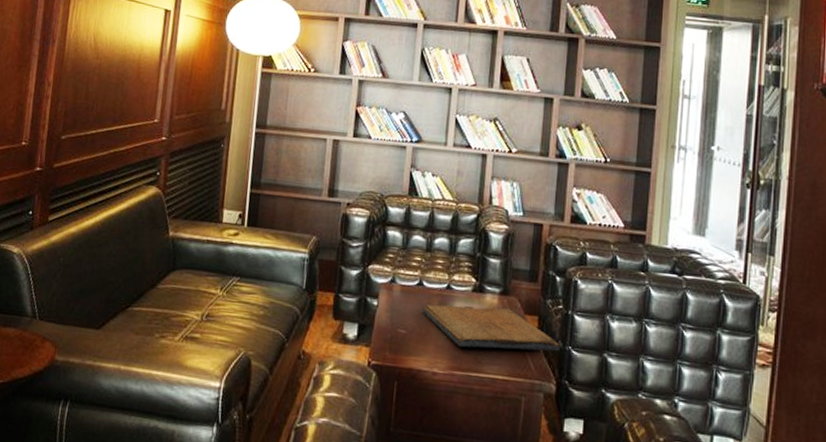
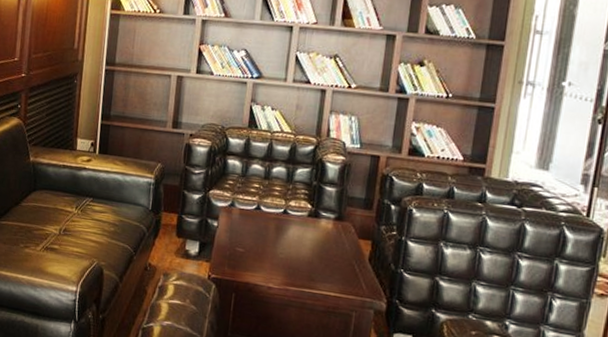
religious icon: present [422,304,561,352] -> none [259,227,393,274]

